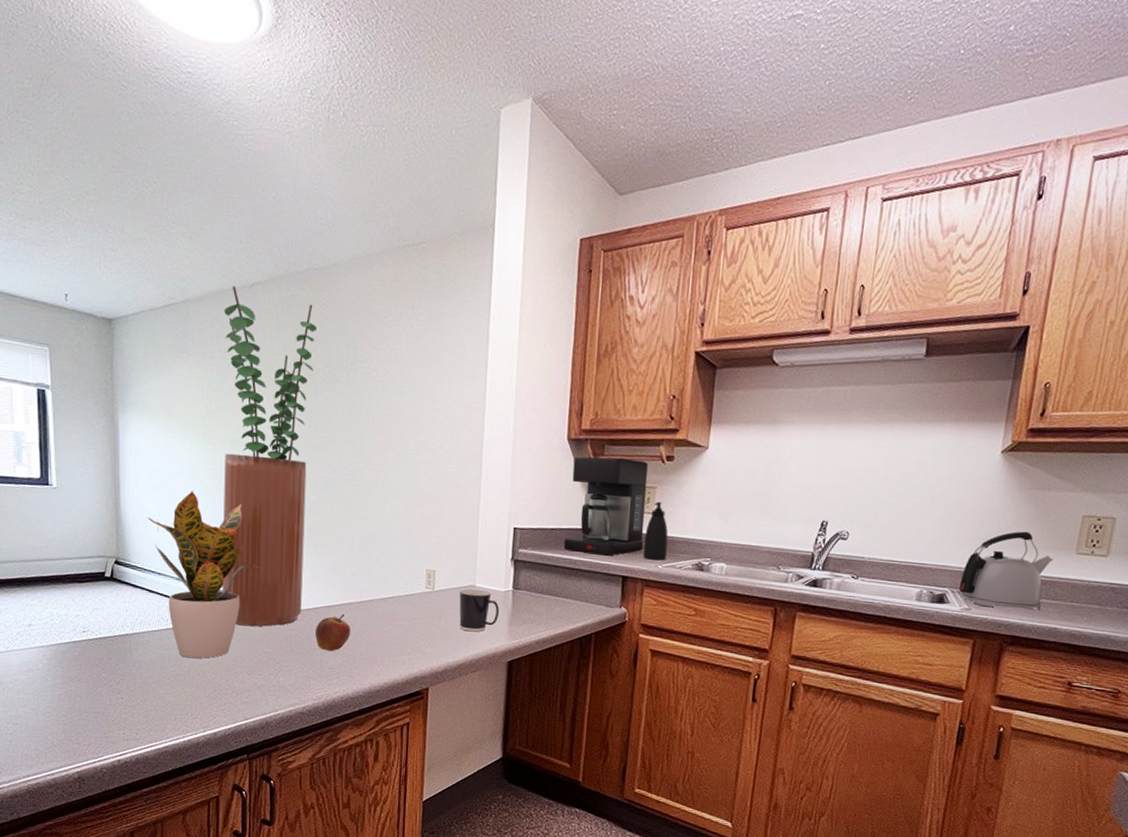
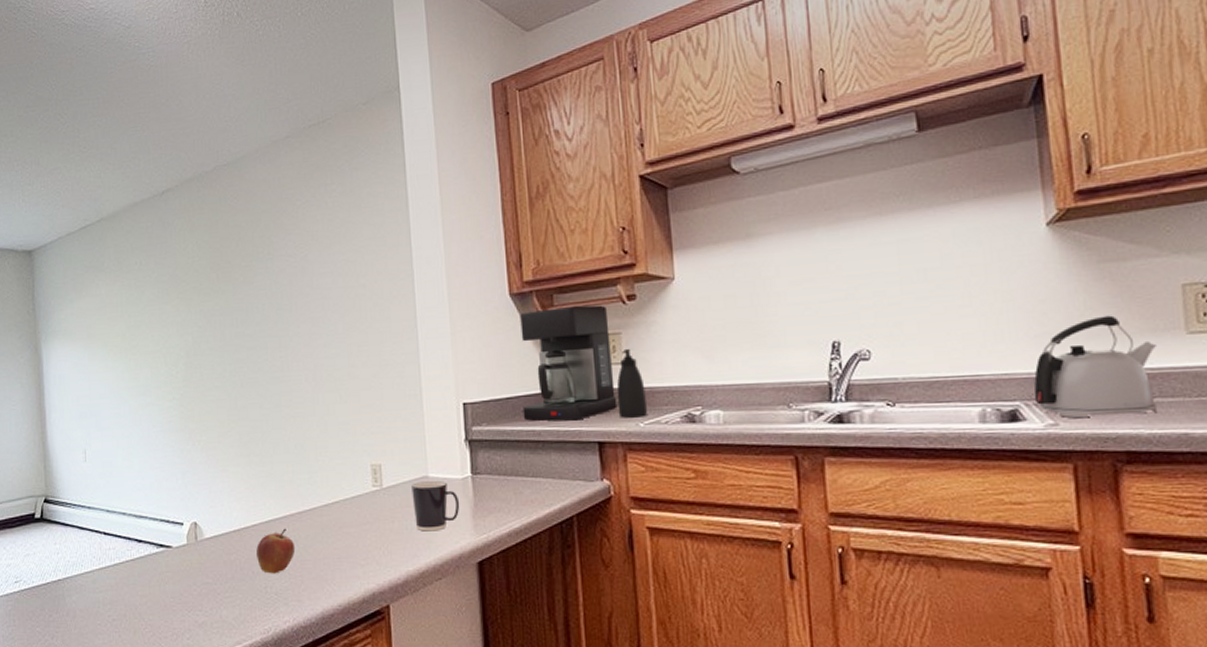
potted plant: present [148,491,263,659] -> none [74,413,195,600]
vase: present [222,286,318,627] -> none [138,197,239,556]

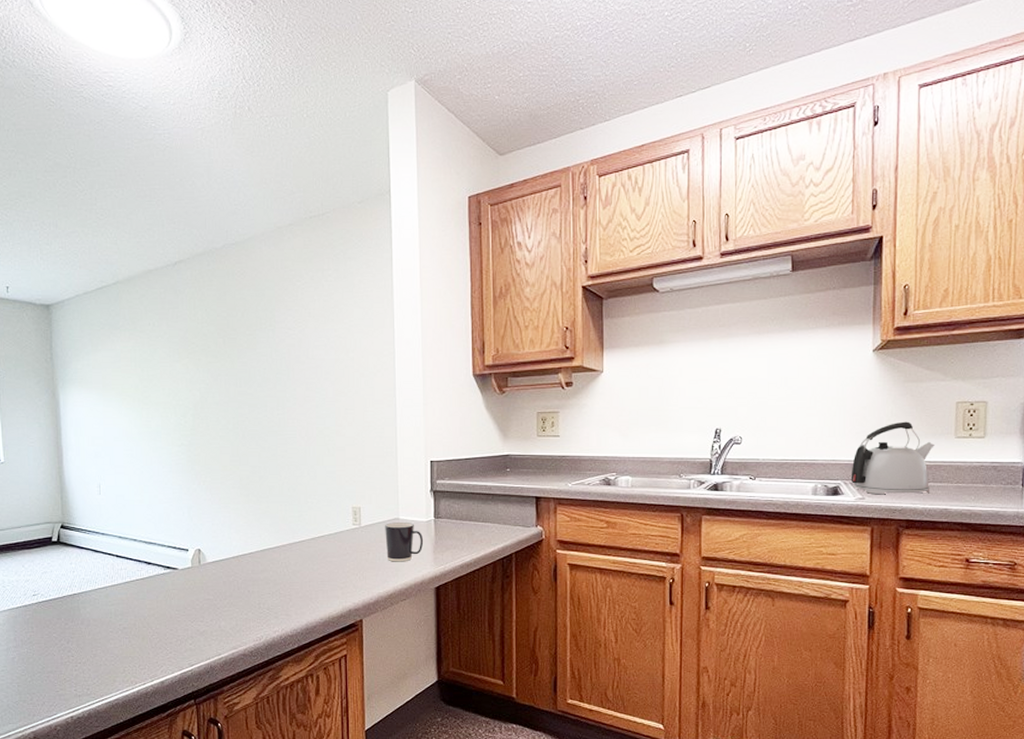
fruit: present [256,528,296,574] -> none [252,556,286,593]
coffee maker: present [520,305,618,421] -> none [478,389,552,479]
soap dispenser: present [617,349,647,418] -> none [552,425,574,479]

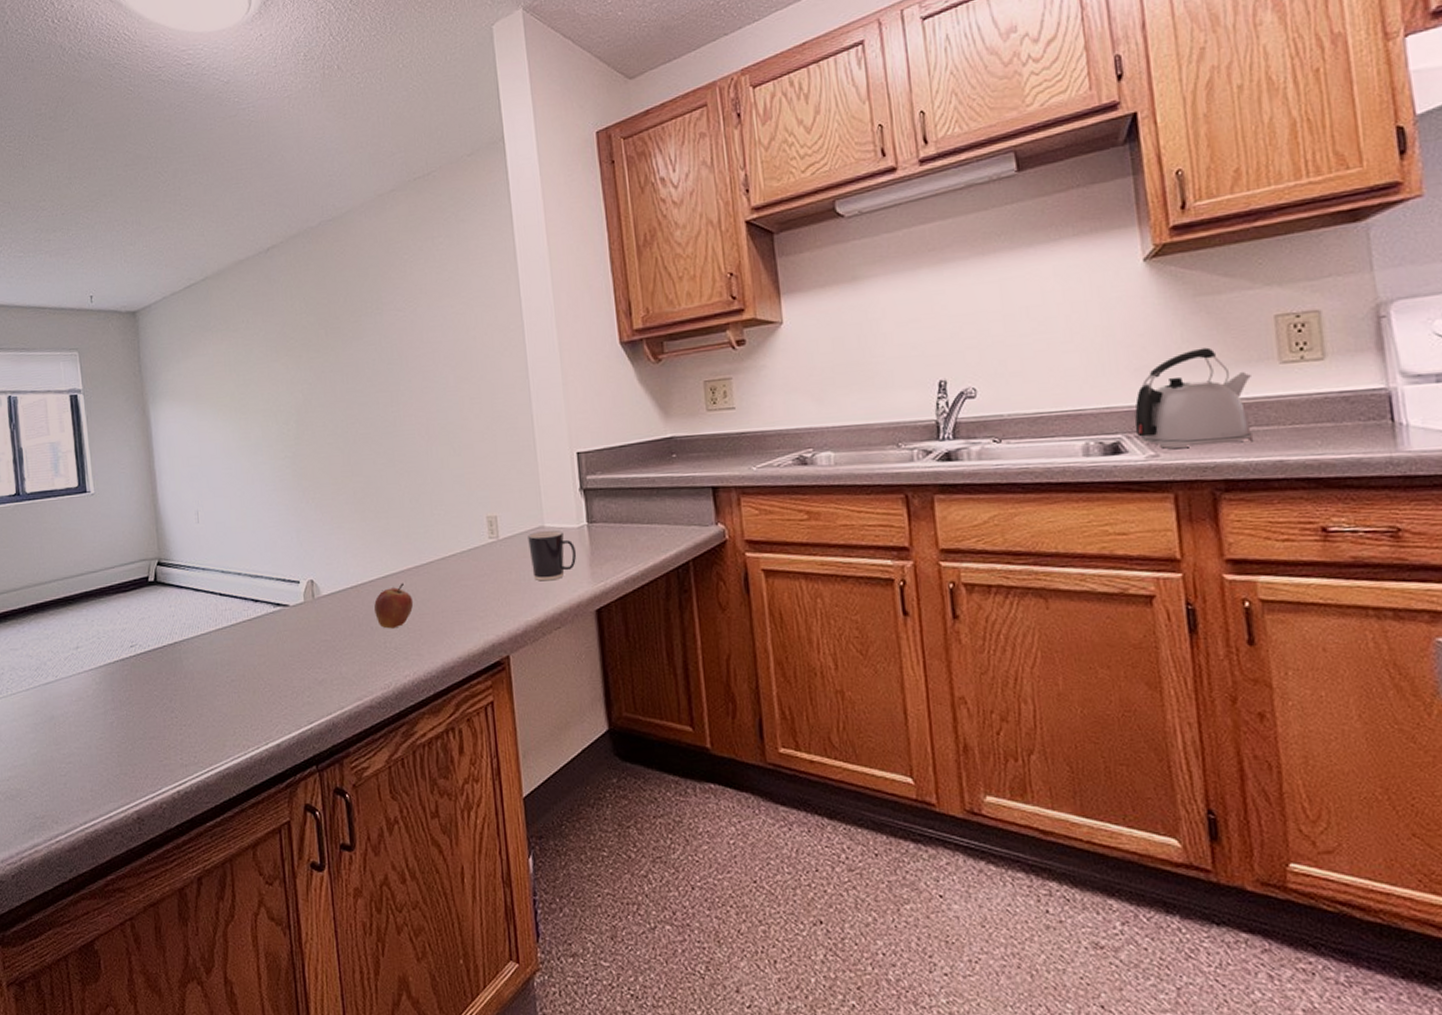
fruit: none [252,556,286,593] -> present [374,582,414,629]

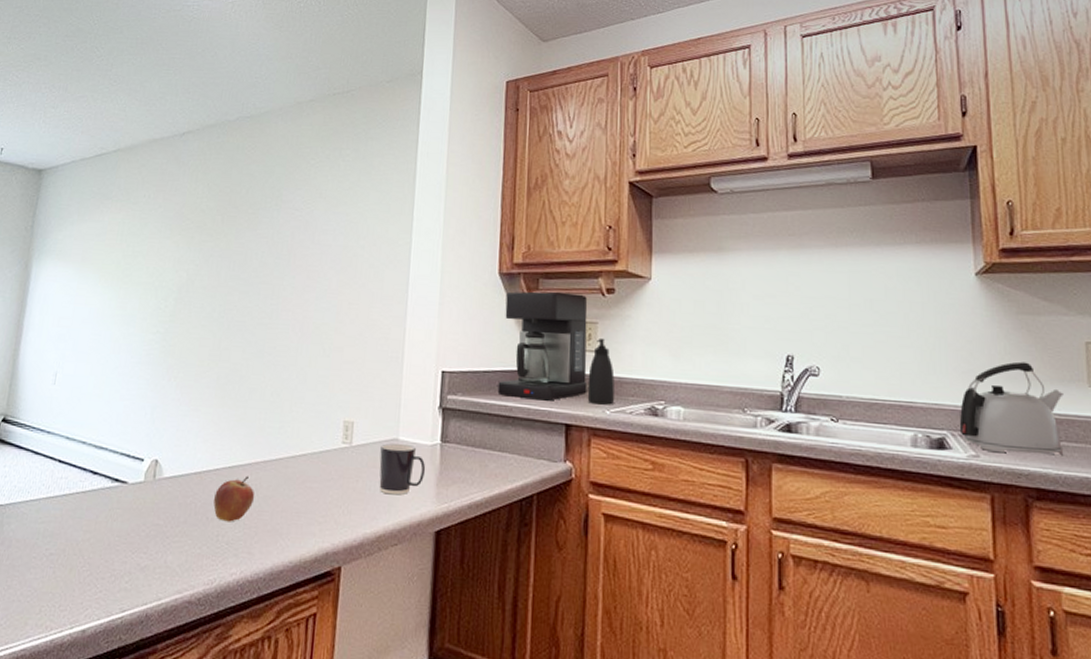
coffee maker: none [631,351,730,468] -> present [497,291,588,401]
soap dispenser: none [729,394,759,462] -> present [587,339,615,405]

